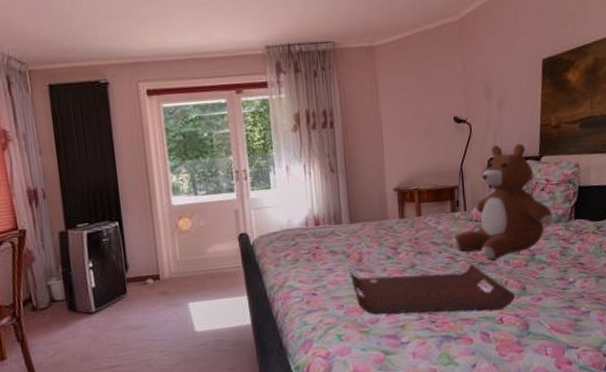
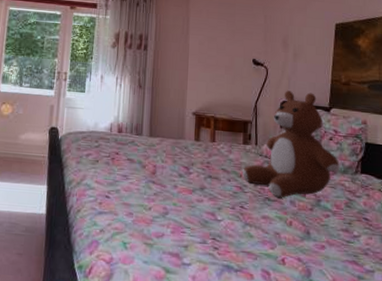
serving tray: present [349,263,515,314] -> none [142,179,298,250]

